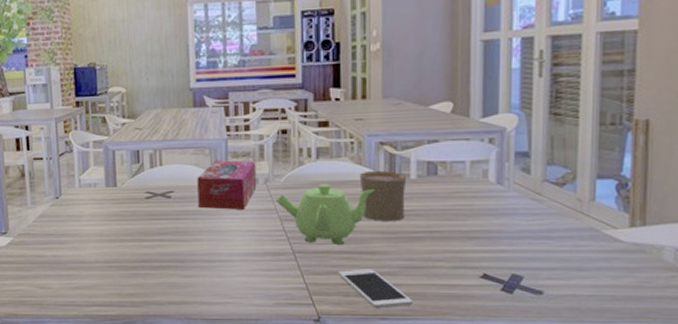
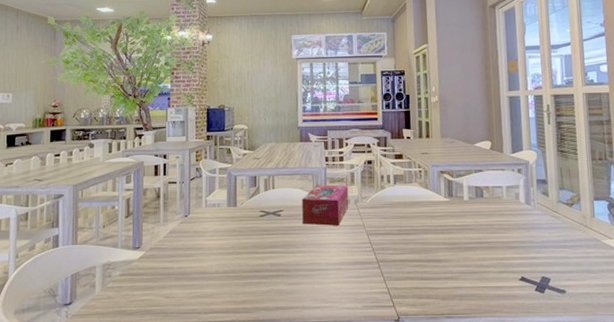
teapot: present [276,183,375,245] -> none [363,204,438,254]
cell phone: present [338,268,413,308] -> none [413,274,471,308]
cup: present [359,170,407,221] -> none [426,193,461,234]

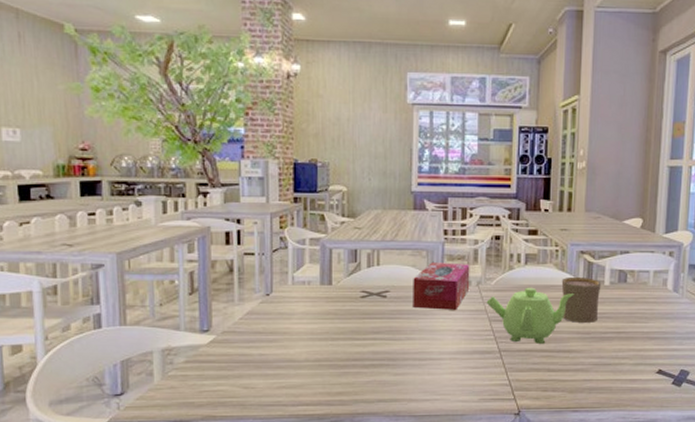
teapot: none [363,204,438,254] -> present [486,287,574,344]
cup: none [426,193,461,234] -> present [561,276,602,323]

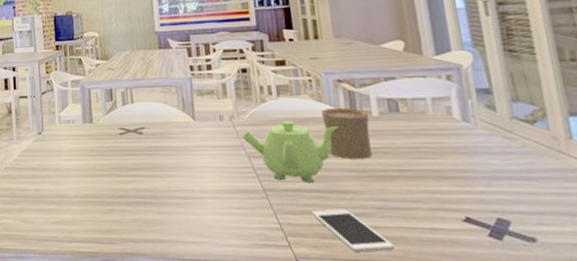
tissue box: present [413,262,470,310] -> none [166,98,223,146]
cell phone: none [538,366,601,401] -> present [312,209,395,253]

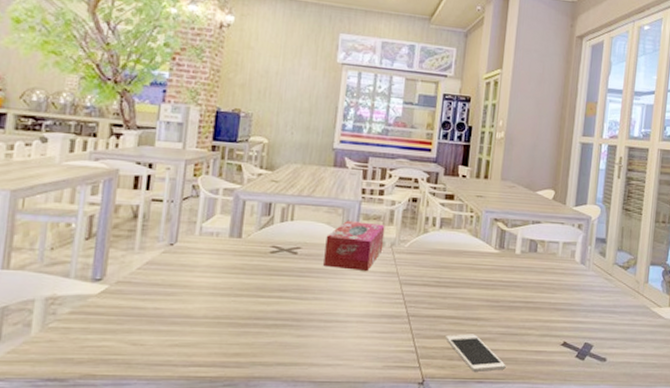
tissue box: none [166,98,223,146] -> present [323,221,385,271]
teapot: present [242,120,339,183] -> none [398,251,486,310]
cup: present [320,107,372,159] -> none [473,243,513,291]

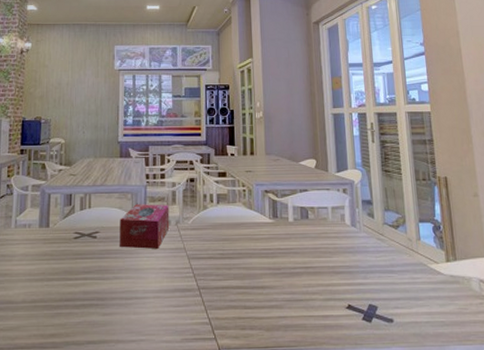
cell phone: present [445,334,506,372] -> none [236,302,296,340]

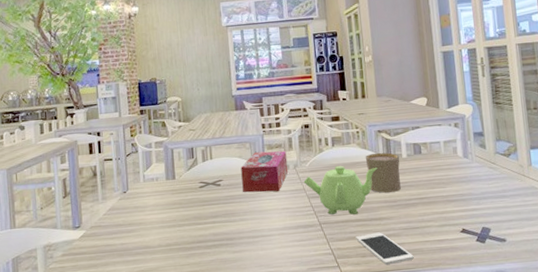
teapot: none [185,225,263,281] -> present [303,165,378,215]
cell phone: none [236,302,296,340] -> present [356,232,414,265]
cup: none [250,214,286,259] -> present [365,152,401,193]

